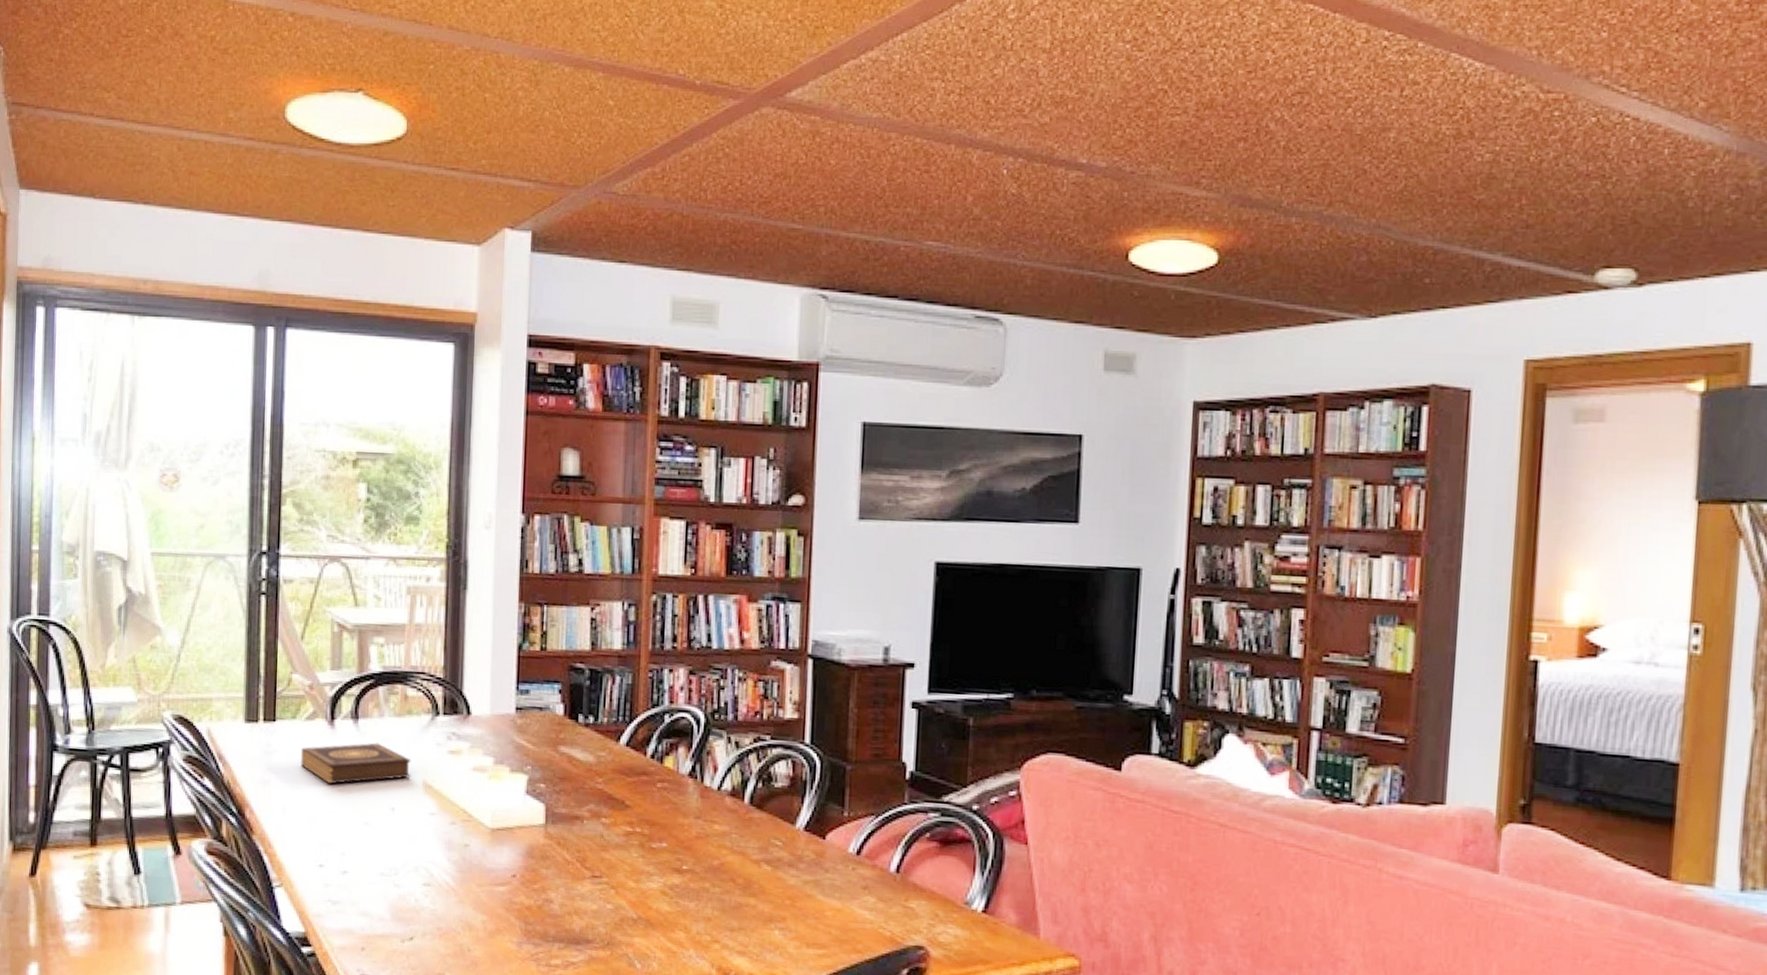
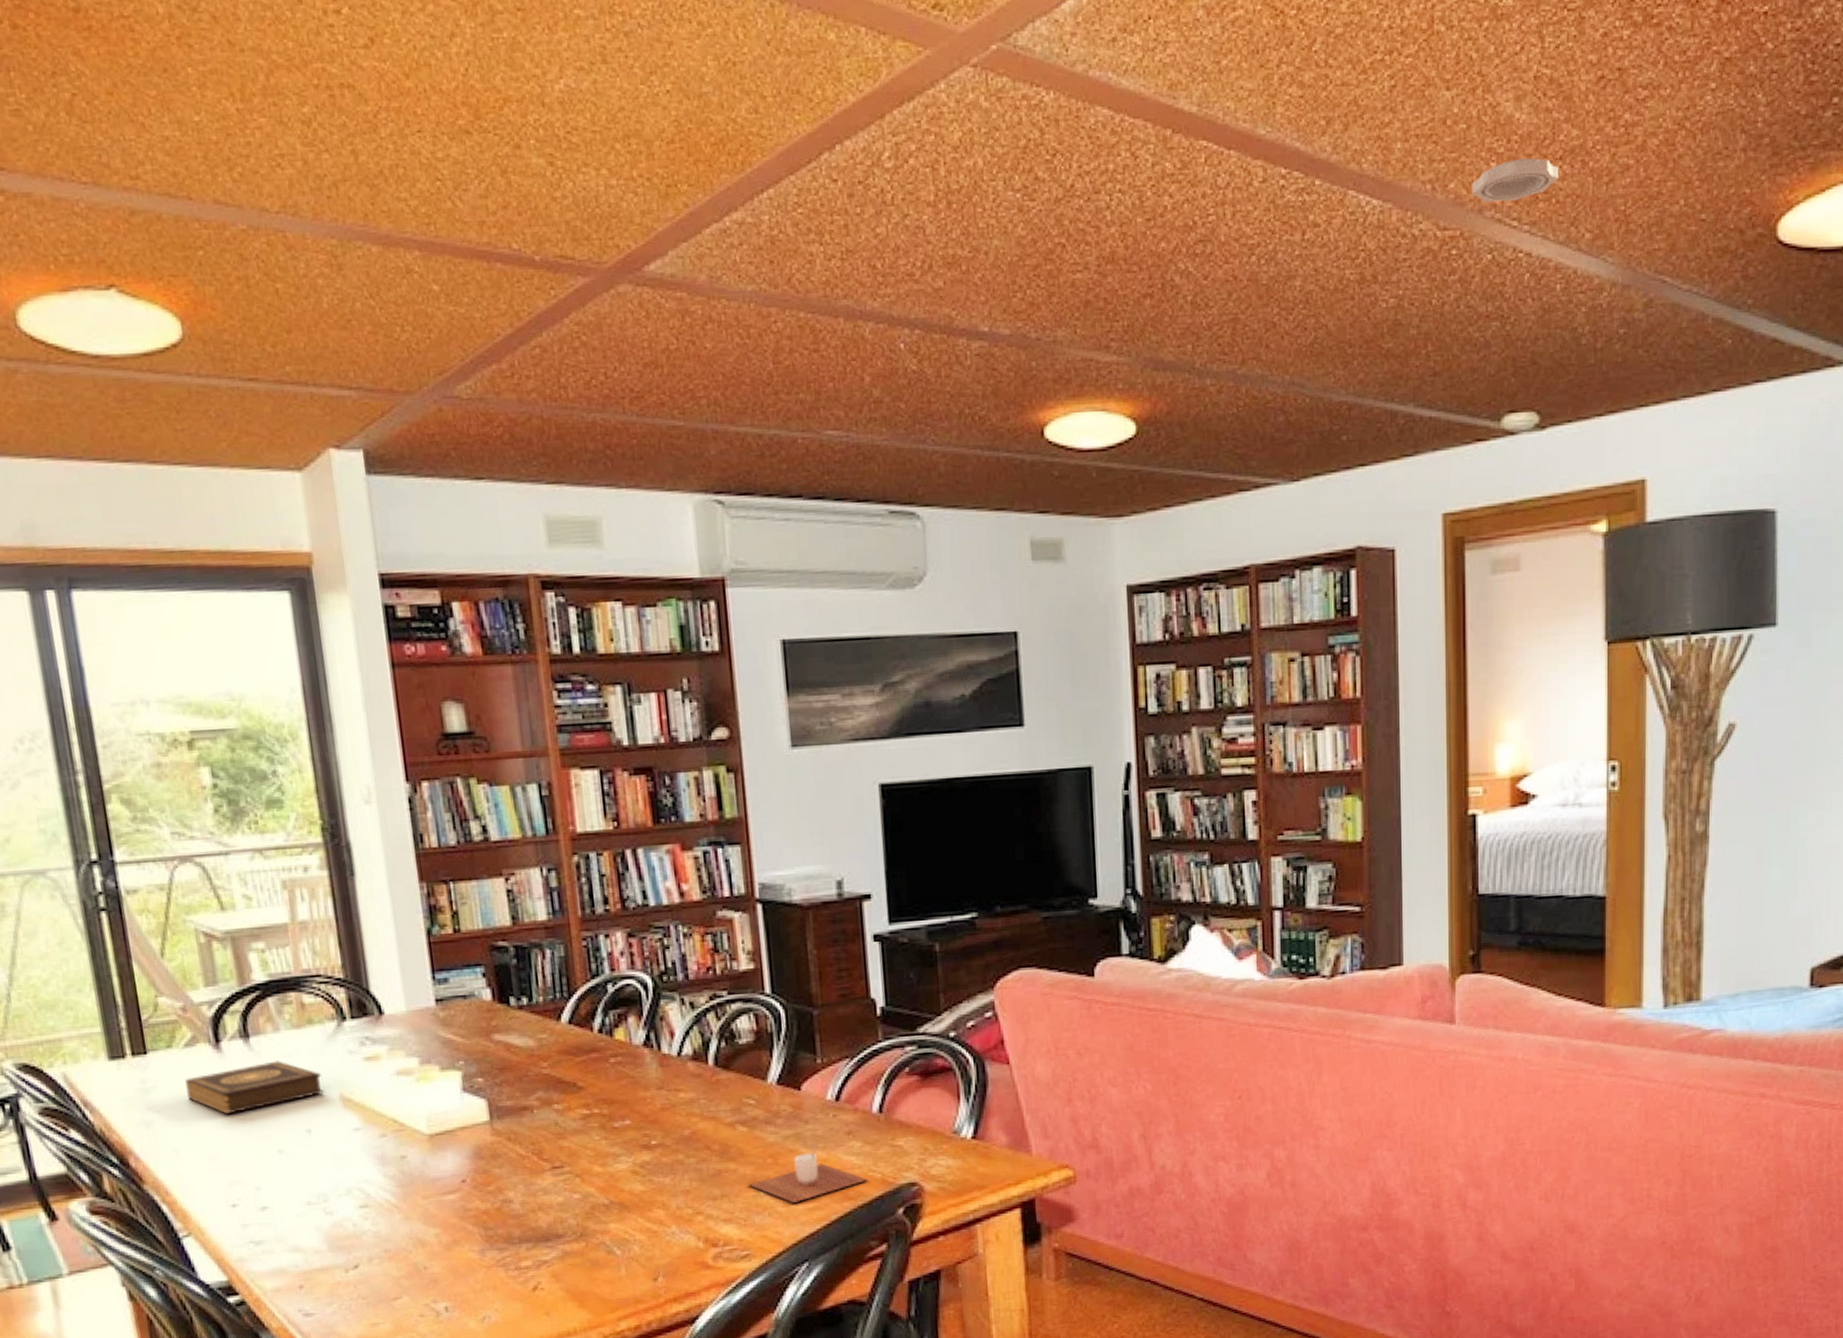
cup: none [765,892,878,947] -> present [749,1143,868,1203]
smoke detector: none [1580,29,1674,70] -> present [1472,157,1558,203]

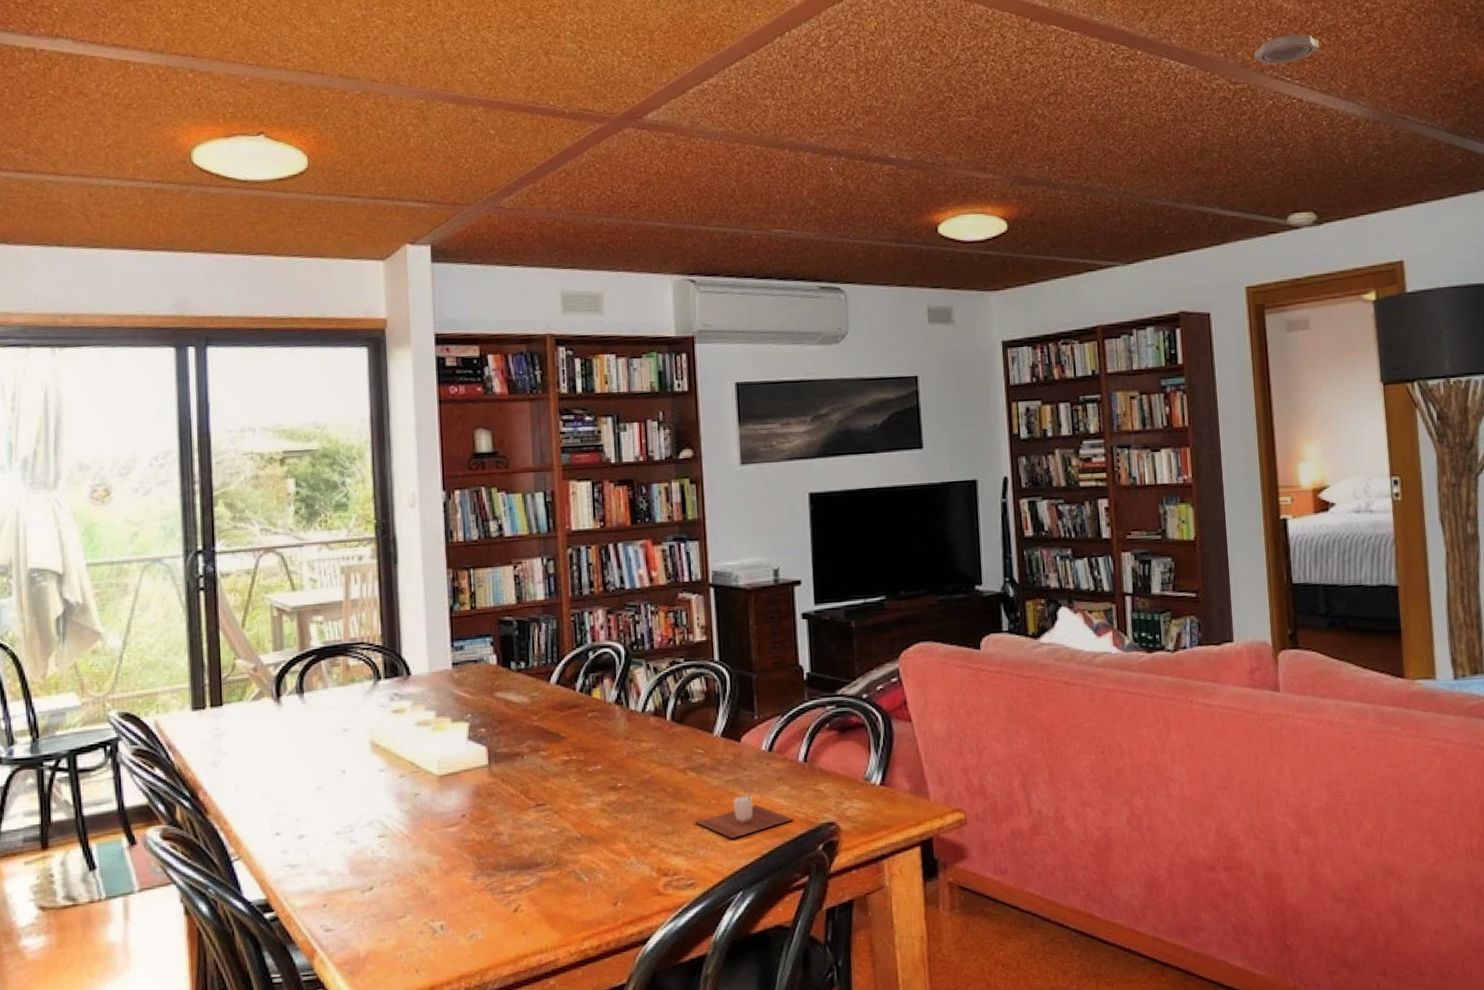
book: present [185,1060,324,1115] -> none [249,712,358,757]

